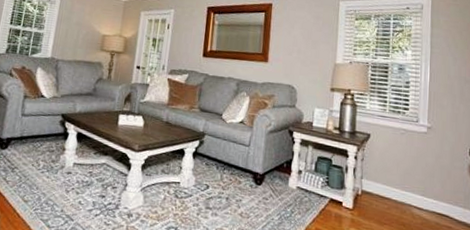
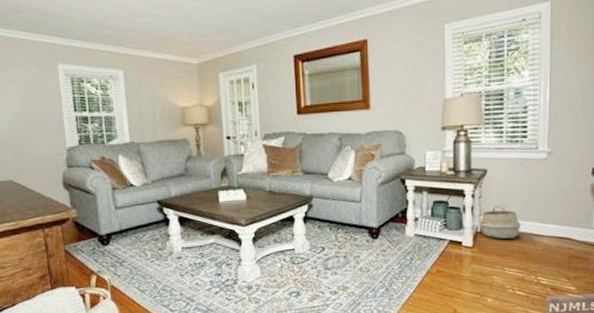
woven basket: none [360,170,401,207] -> present [479,204,522,239]

